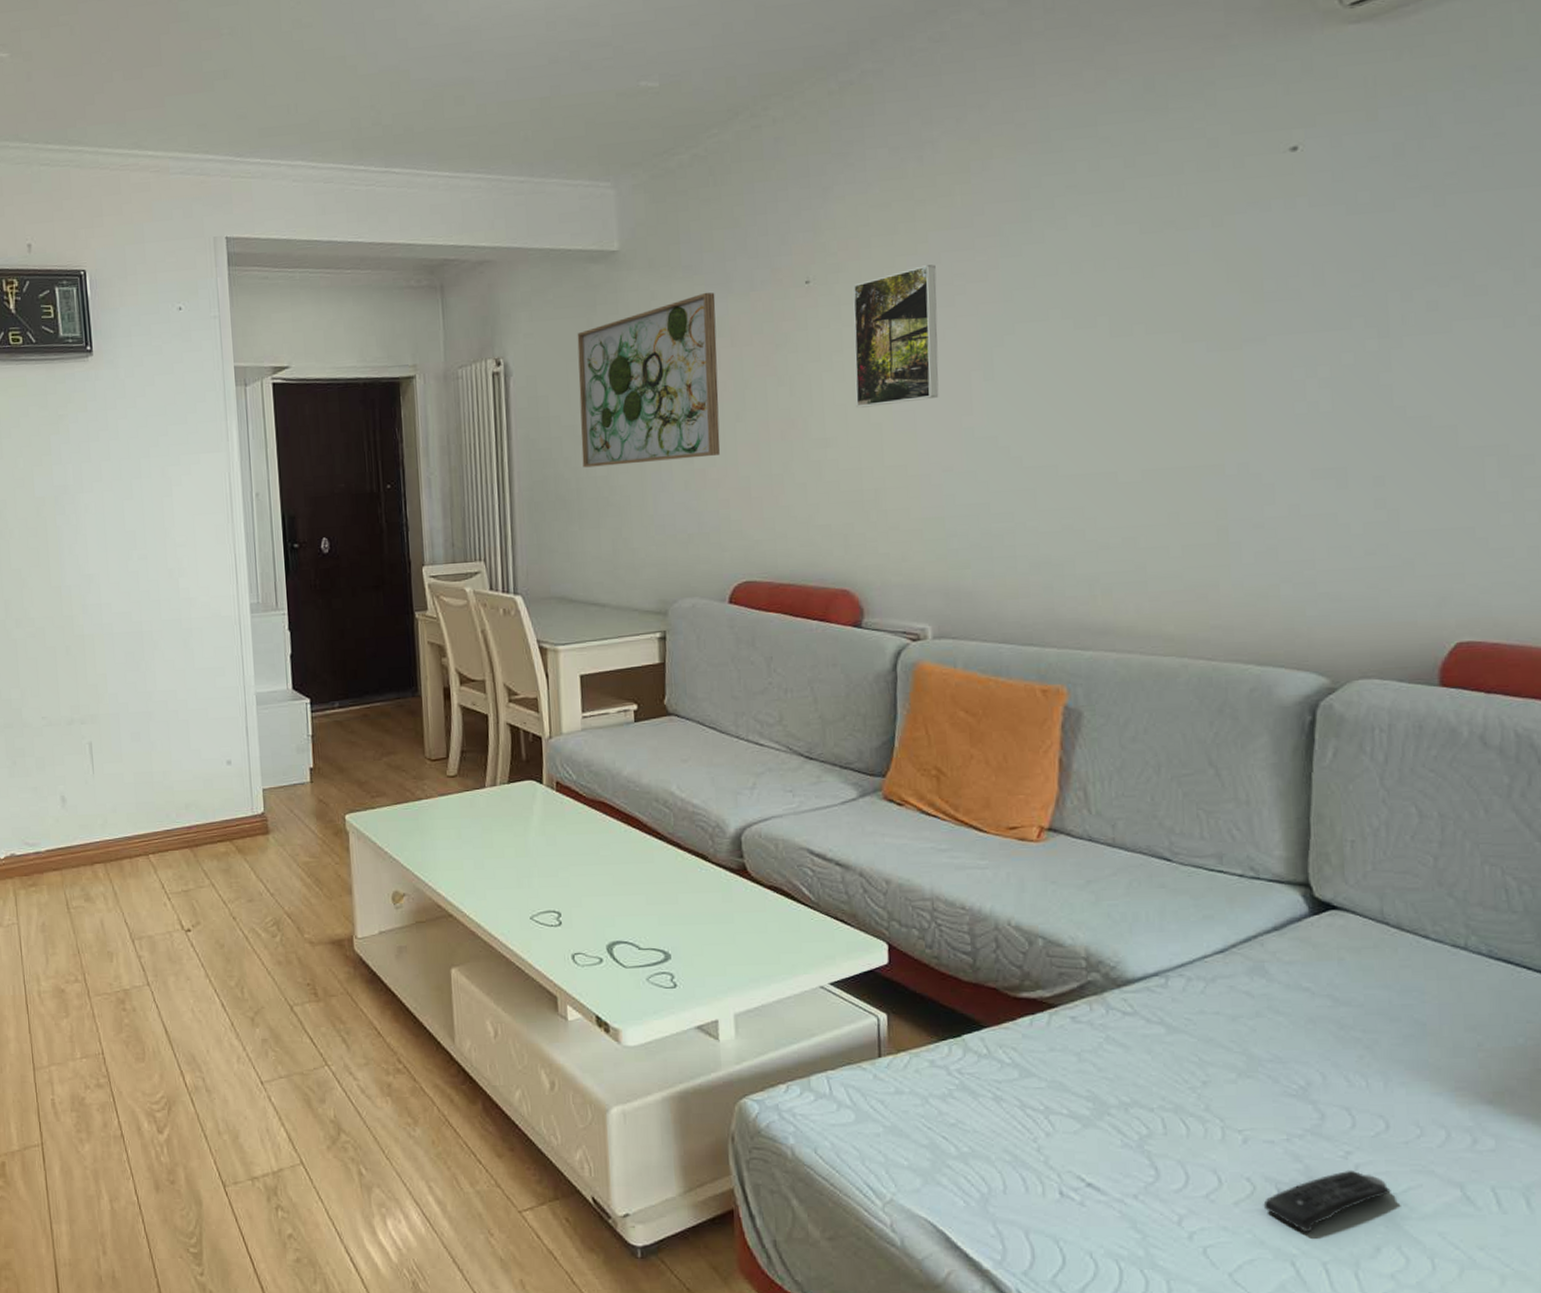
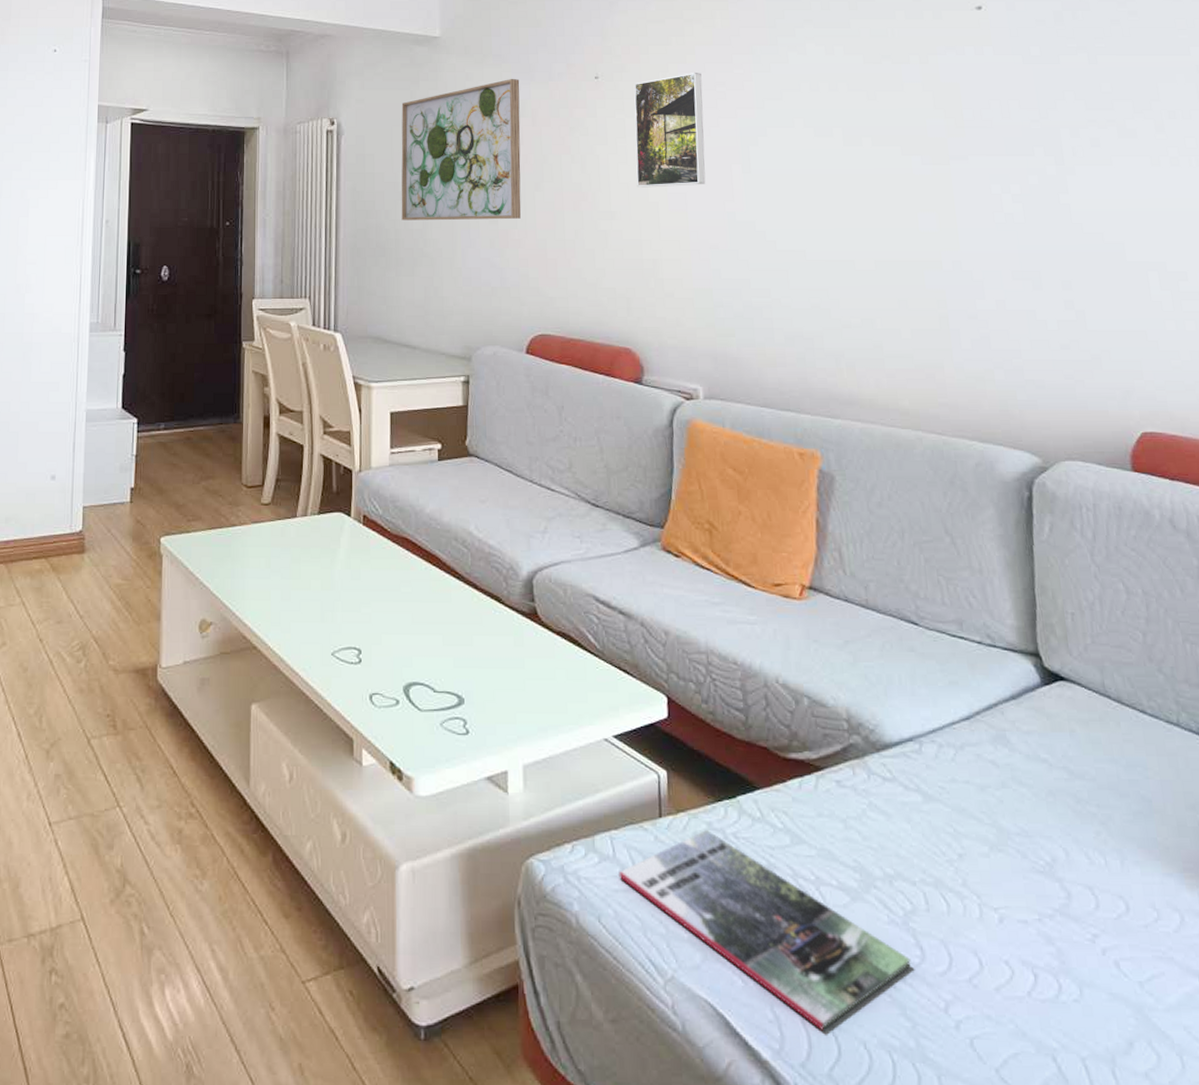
magazine: none [835,1067,1144,1243] -> present [618,830,911,1030]
remote control: present [1263,1170,1391,1233] -> none [1022,954,1137,1024]

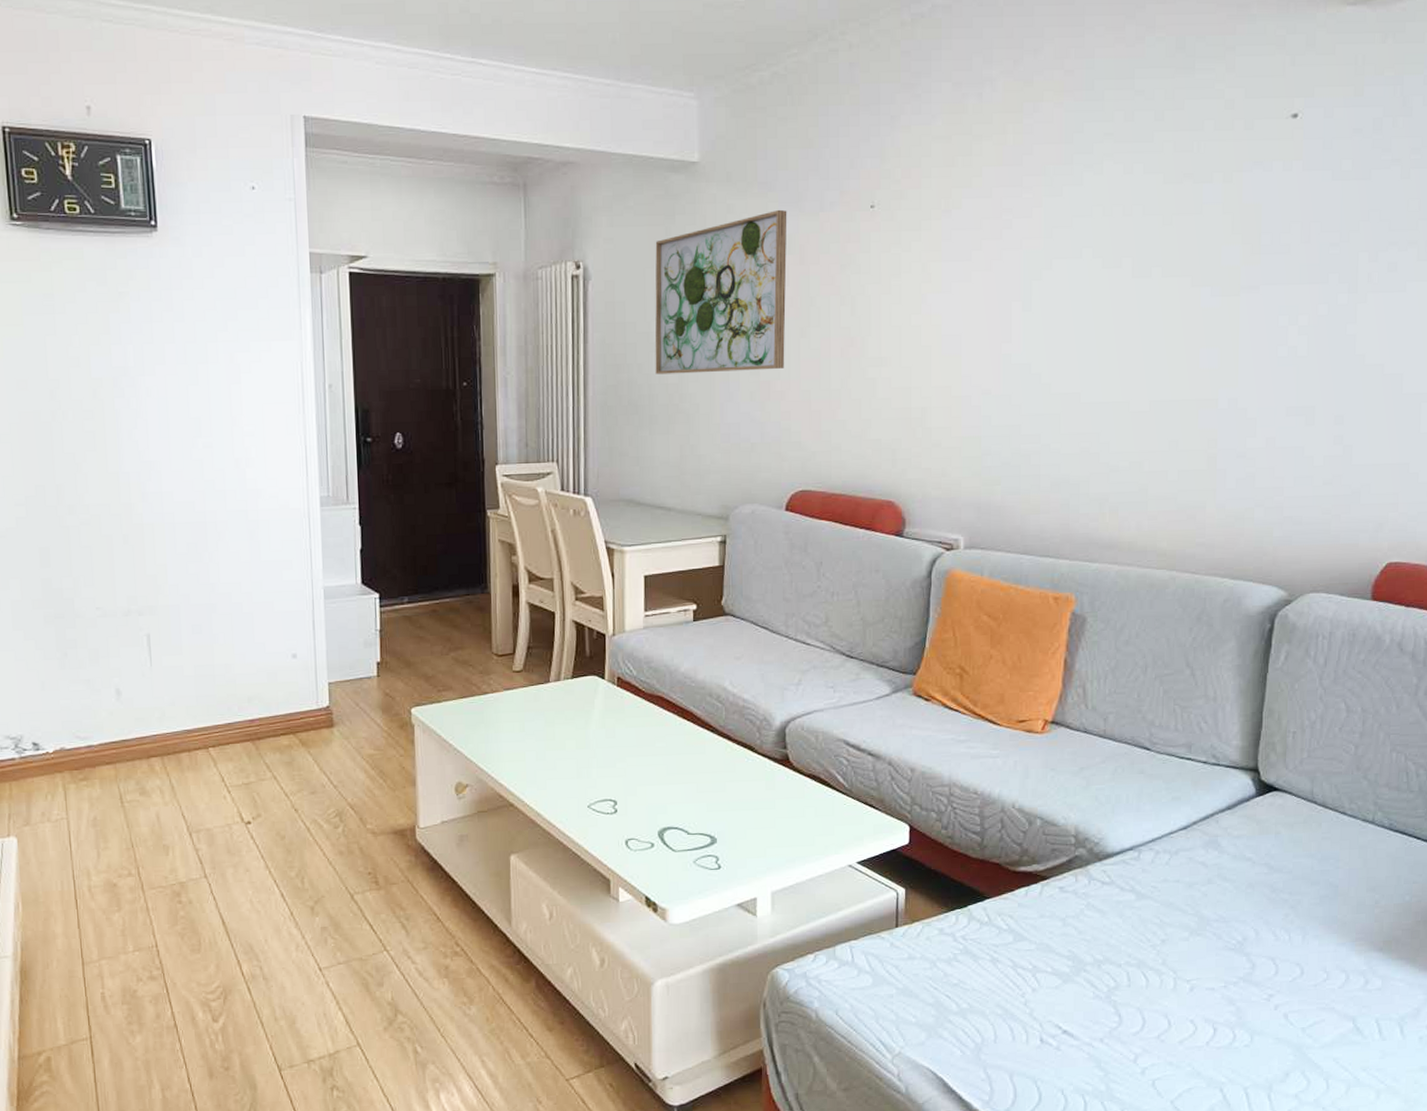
magazine: present [618,830,911,1030] -> none [856,935,1109,1083]
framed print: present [633,73,706,188] -> none [909,198,987,330]

